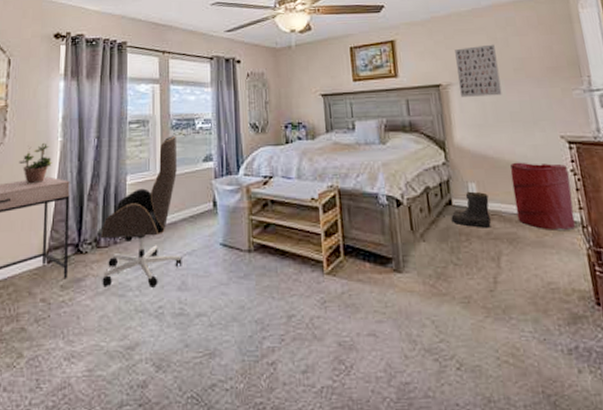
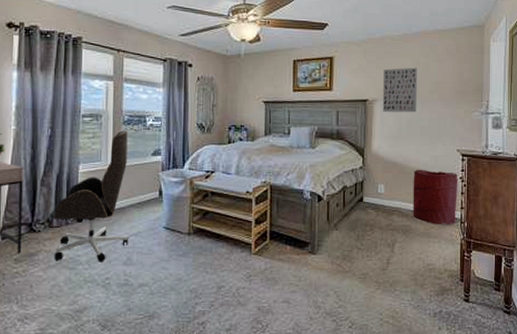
boots: present [451,191,491,228] -> none [361,191,393,221]

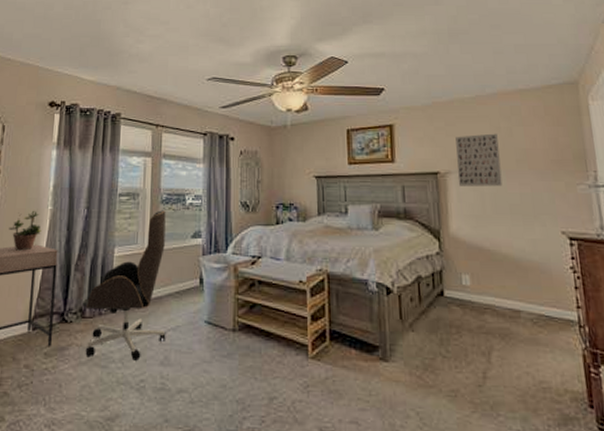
laundry hamper: present [413,169,458,226] -> none [506,256,573,330]

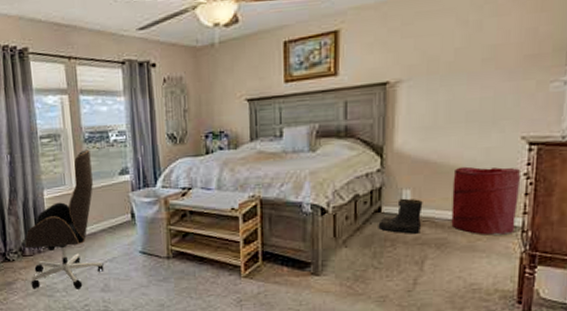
boots: none [442,283,483,322] -> present [378,198,423,234]
wall art: present [455,133,503,187] -> none [409,29,464,96]
laundry hamper: none [506,256,573,330] -> present [451,166,521,236]

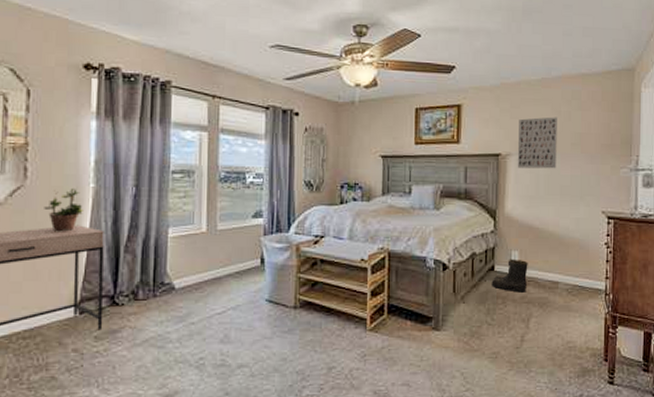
office chair: present [24,149,104,289] -> none [138,189,226,340]
wall art: none [409,29,464,96] -> present [517,117,557,169]
laundry hamper: present [451,166,521,236] -> none [551,233,603,298]

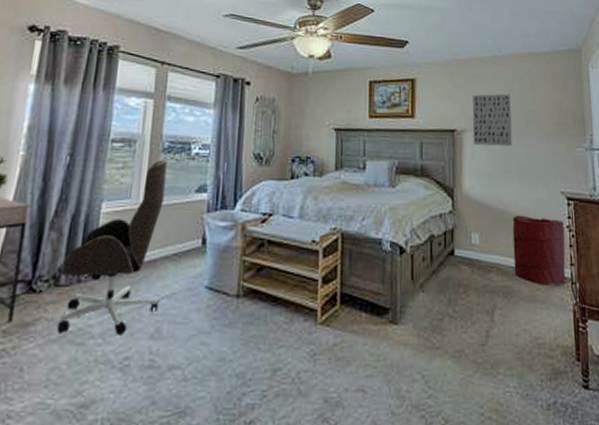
office chair: none [138,189,226,340] -> present [56,160,167,335]
boots: present [491,259,528,293] -> none [452,242,490,280]
laundry hamper: none [551,233,603,298] -> present [512,215,566,287]

